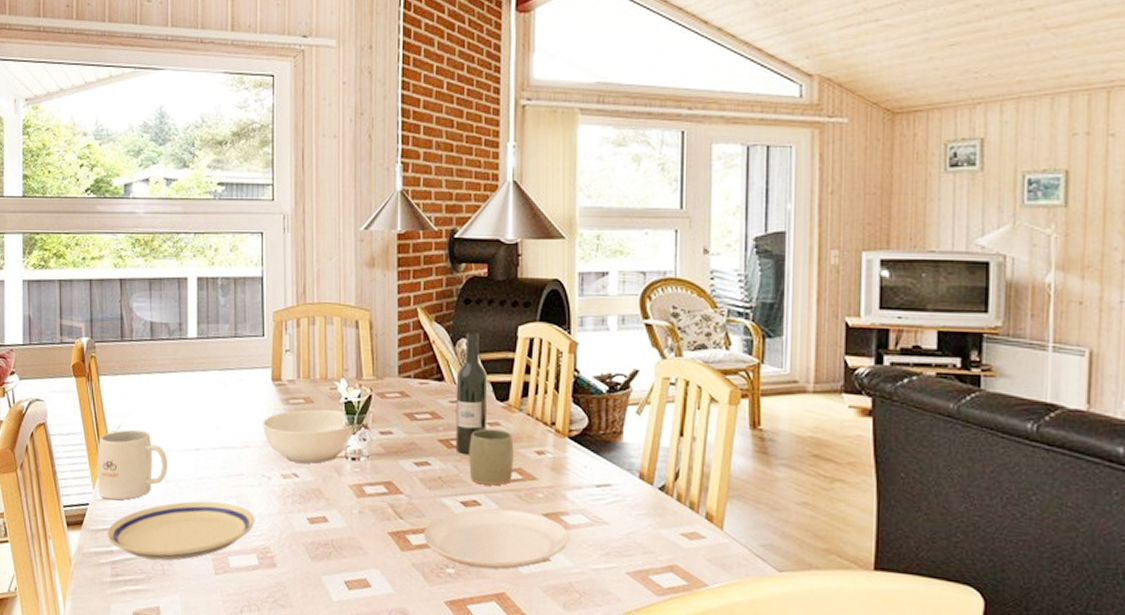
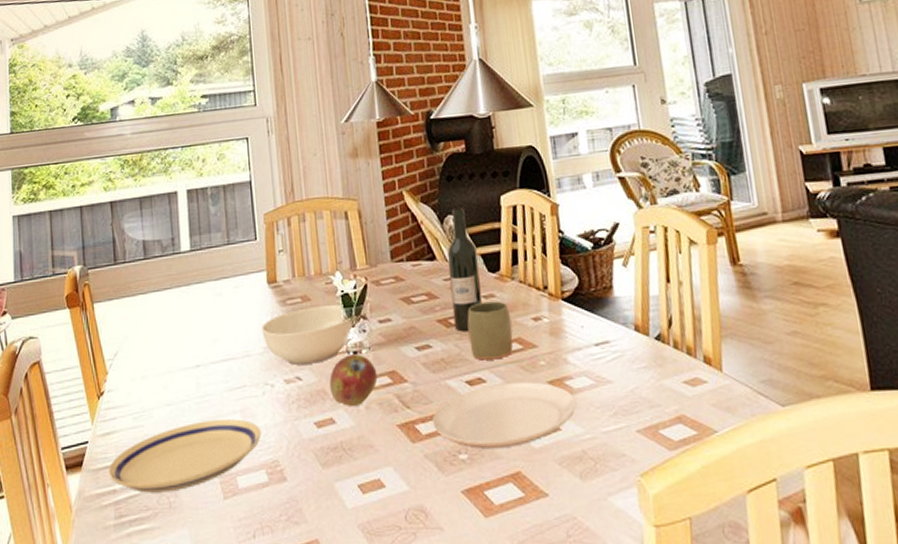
mug: present [97,429,168,501] -> none [95,354,169,434]
fruit: none [326,460,373,509] -> present [329,354,378,406]

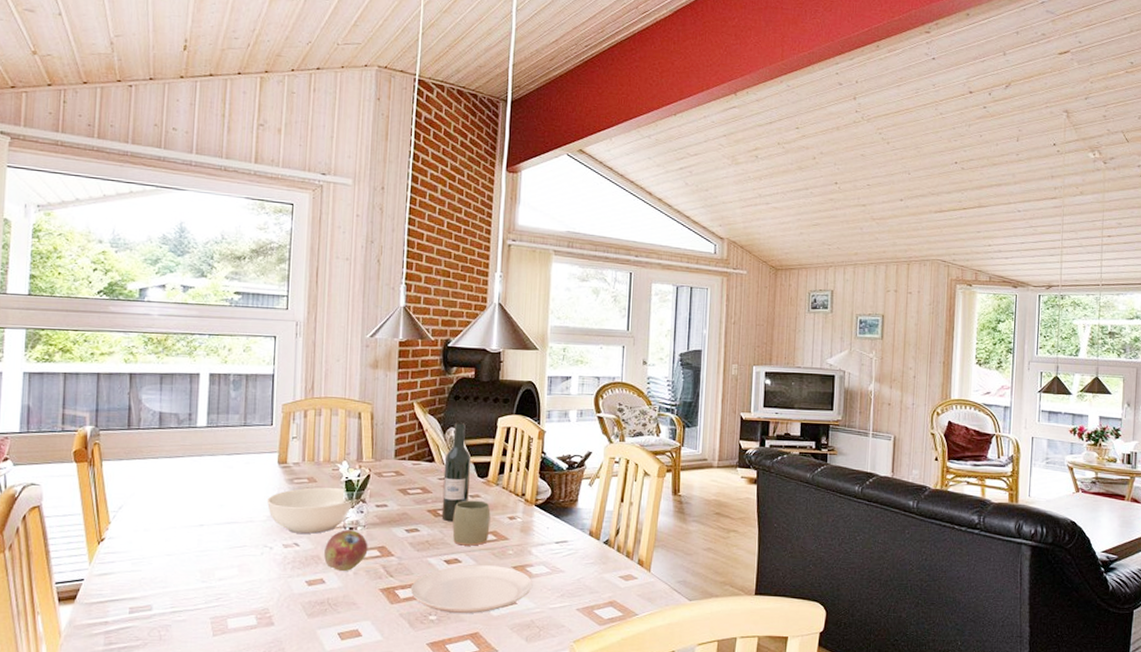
plate: present [108,419,261,493] -> none [102,571,255,627]

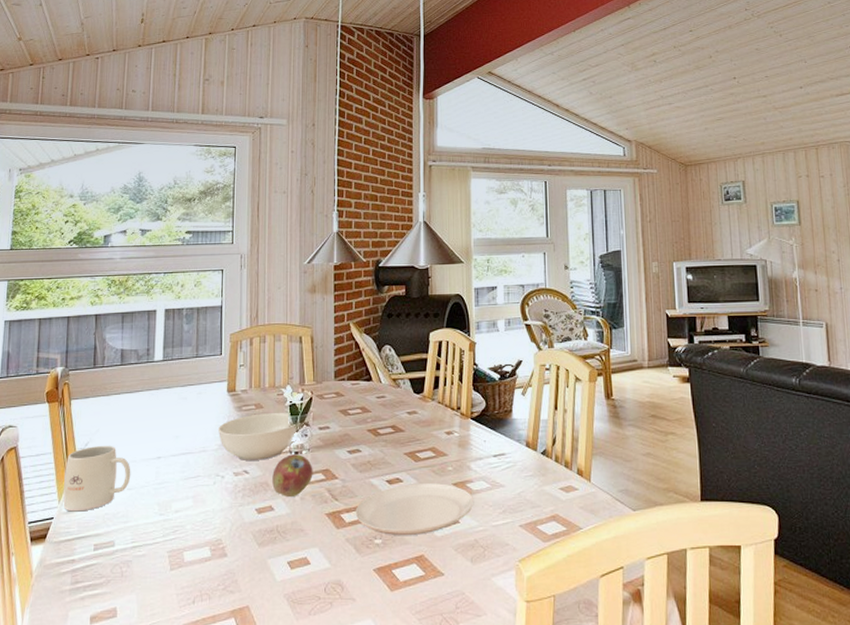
mug: none [94,509,171,575] -> present [63,445,131,512]
wine bottle: present [441,422,472,521] -> none [381,339,407,440]
mug: present [452,500,491,546] -> none [392,417,428,464]

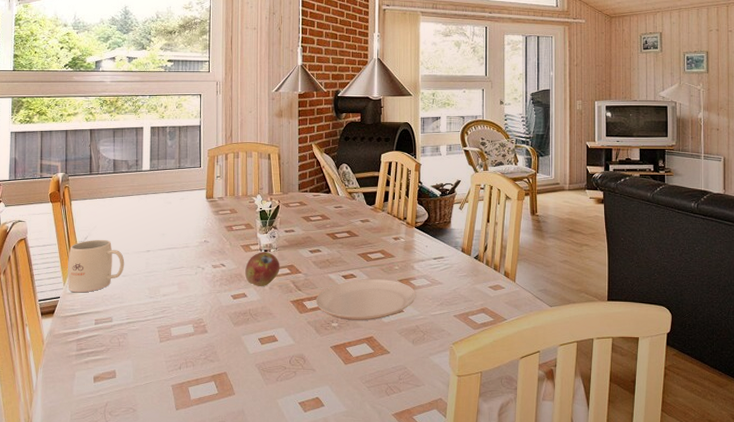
bowl: present [218,412,295,460] -> none [199,216,265,256]

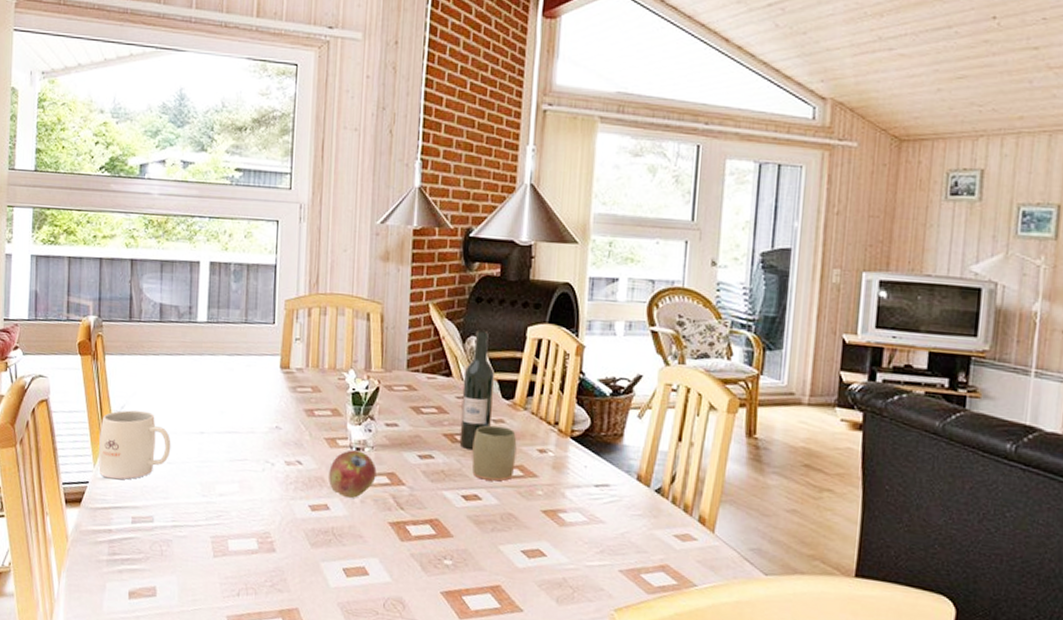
plate: present [315,278,416,320] -> none [423,503,566,563]
wine bottle: none [338,159,361,242] -> present [459,330,495,449]
mug: none [348,224,379,263] -> present [472,425,517,482]

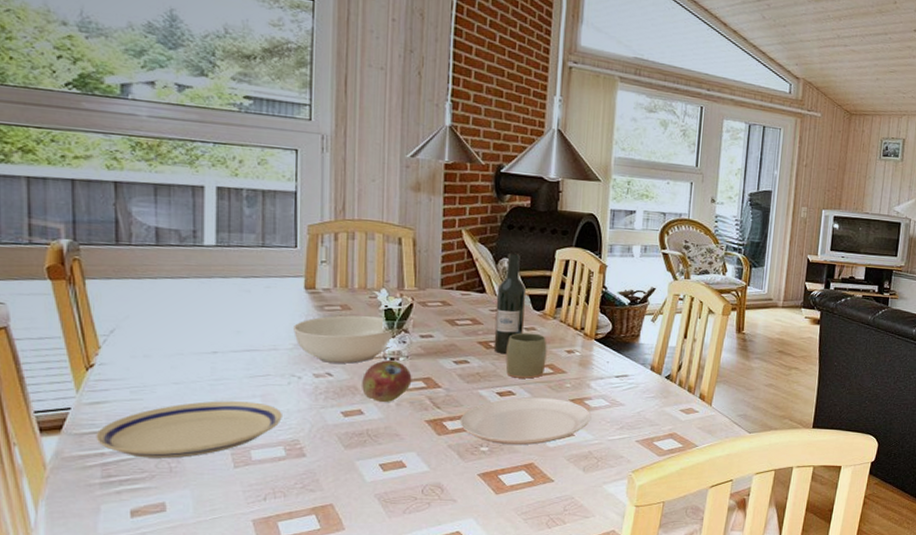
mug: present [98,410,171,480] -> none [83,333,177,404]
plate: none [106,484,256,541] -> present [96,401,282,459]
bowl: none [269,398,358,452] -> present [294,315,391,364]
plate: none [423,503,566,563] -> present [459,397,592,445]

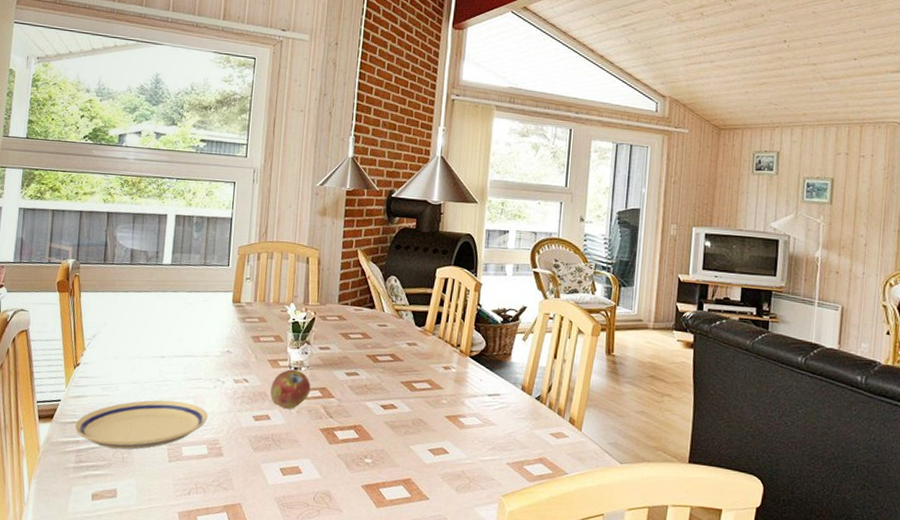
bowl: present [294,315,391,364] -> none [221,327,297,372]
plate: present [459,397,592,445] -> none [348,411,465,460]
wine bottle: present [493,252,527,353] -> none [380,271,410,367]
mug: present [505,332,547,379] -> none [389,347,427,393]

